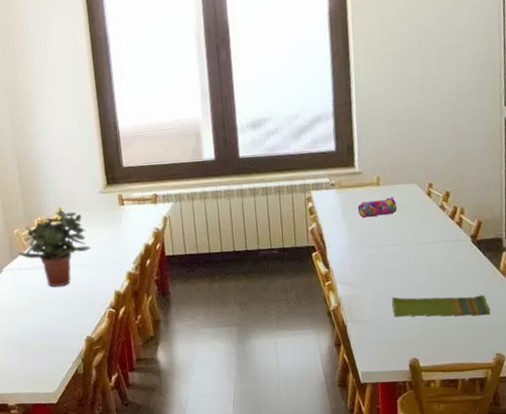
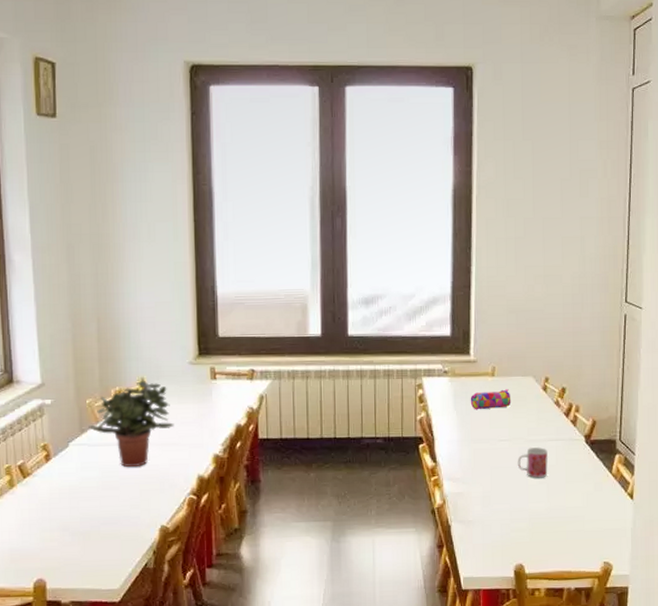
dish towel: present [392,295,490,317] -> none [500,496,600,521]
mug: none [406,249,437,279] -> present [517,447,548,479]

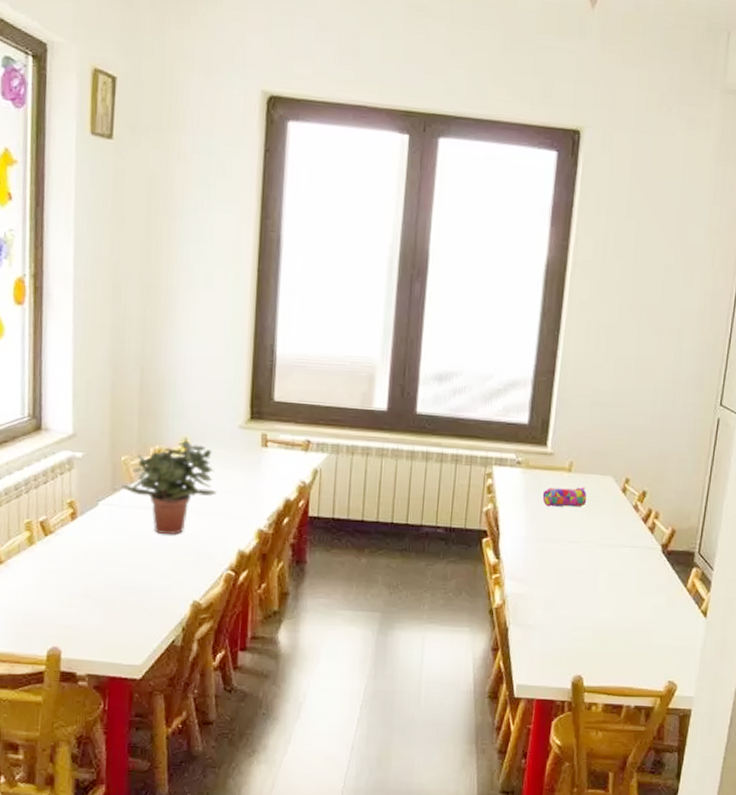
mug: present [517,447,548,479] -> none [586,552,620,586]

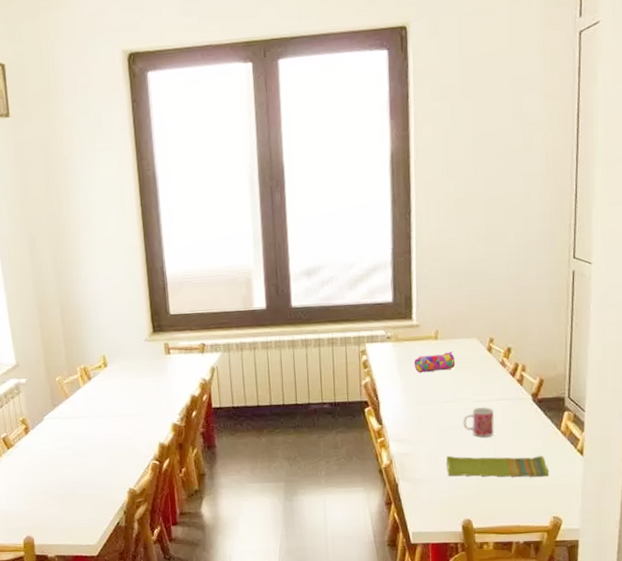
potted plant: present [122,440,217,536] -> none [60,357,135,437]
dish towel: none [563,602,669,637] -> present [446,455,548,478]
mug: none [586,552,620,586] -> present [463,407,494,438]

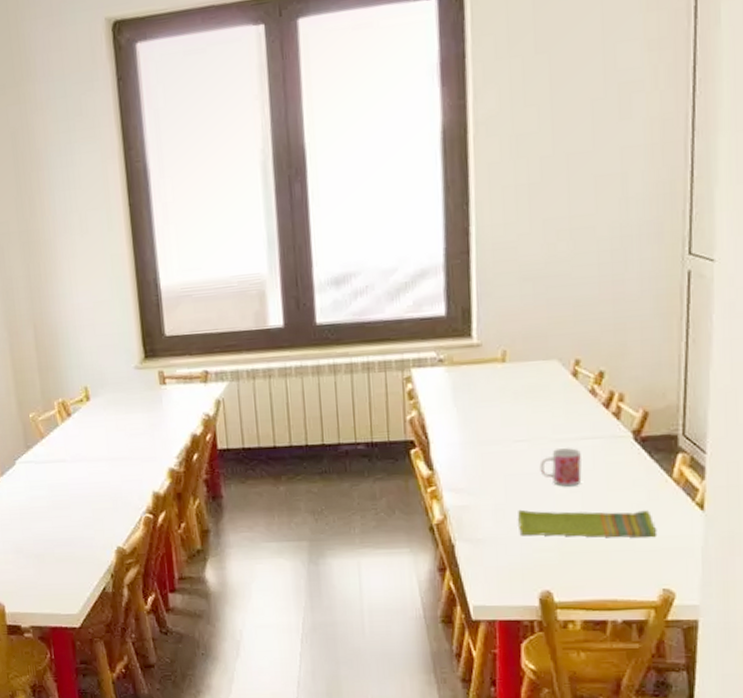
pencil case: present [414,351,456,373] -> none [474,377,530,406]

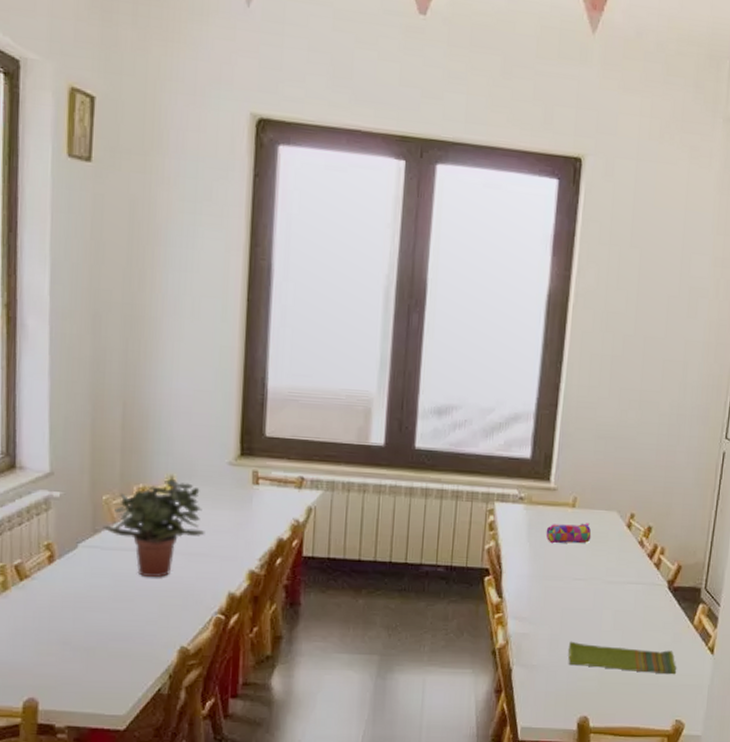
potted plant: none [34,389,124,485] -> present [103,478,205,578]
pencil case: none [474,377,530,406] -> present [546,523,592,544]
mug: present [539,448,582,487] -> none [591,590,626,624]

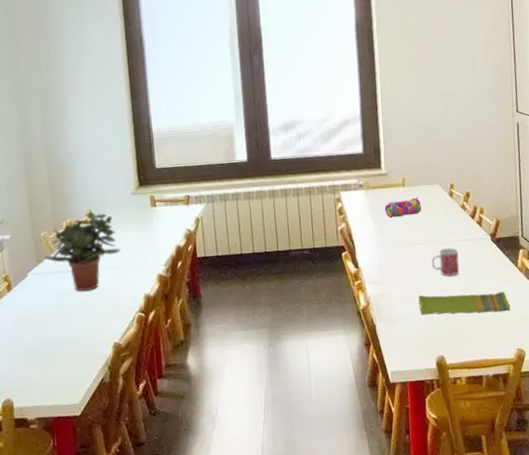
mug: none [591,590,626,624] -> present [431,248,460,277]

